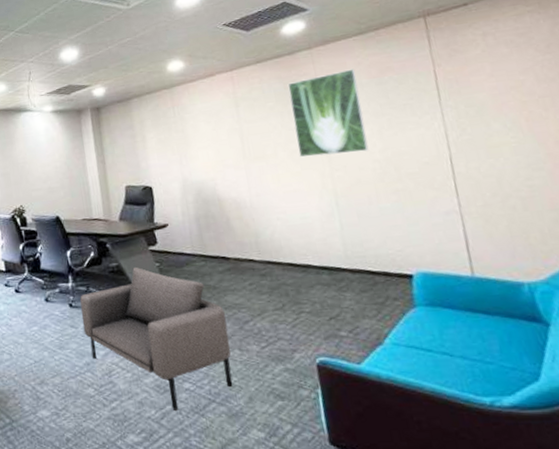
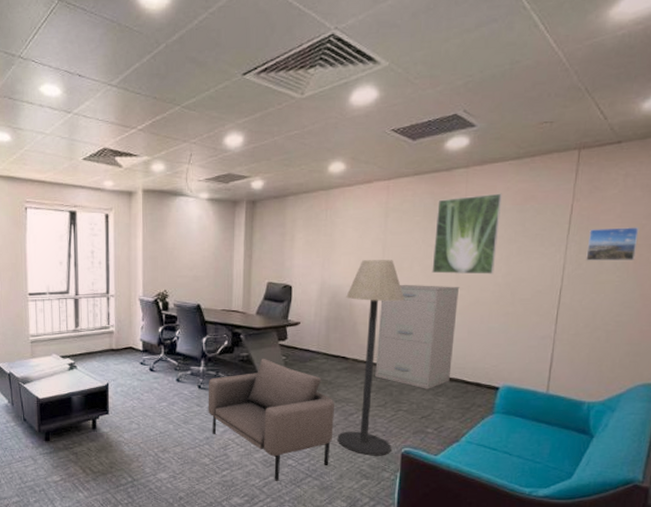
floor lamp: none [212,148,304,371] -> present [337,260,405,456]
filing cabinet: none [251,168,352,285] -> present [375,284,460,389]
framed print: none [462,84,526,125] -> present [586,227,639,261]

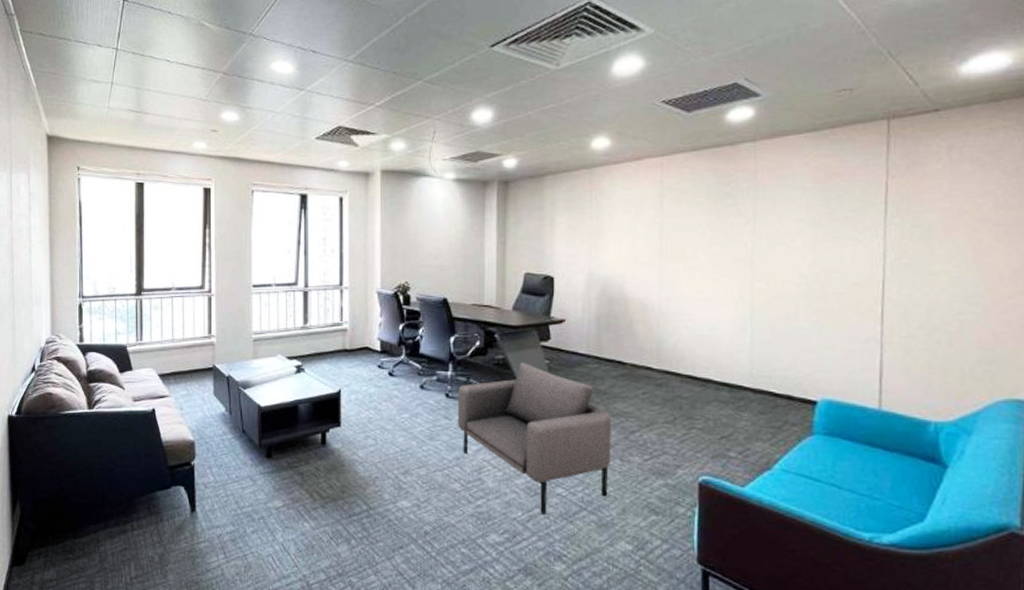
floor lamp: present [337,260,405,456] -> none [616,247,691,486]
filing cabinet: present [375,284,460,389] -> none [659,275,757,402]
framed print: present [432,193,503,275] -> none [720,169,800,264]
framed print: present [586,227,639,261] -> none [911,207,975,248]

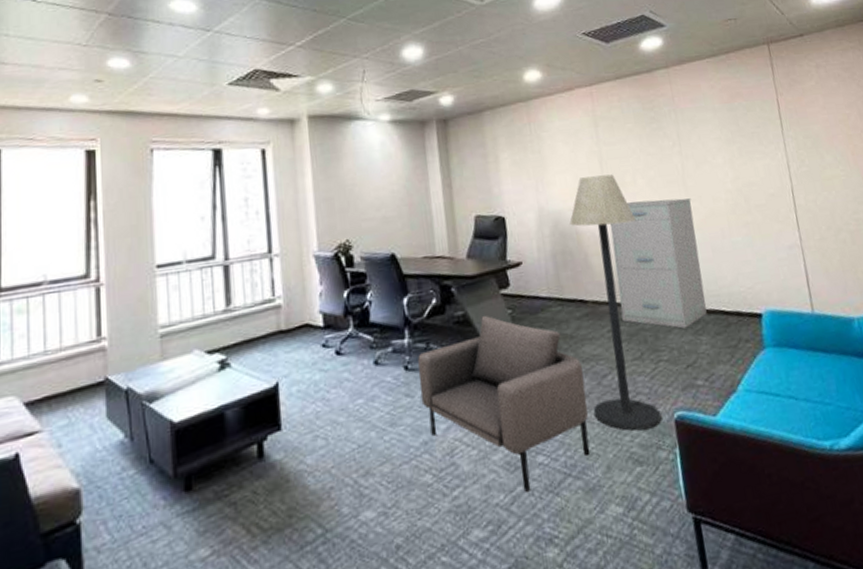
floor lamp: none [616,247,691,486] -> present [570,174,662,431]
filing cabinet: none [659,275,757,402] -> present [609,198,707,329]

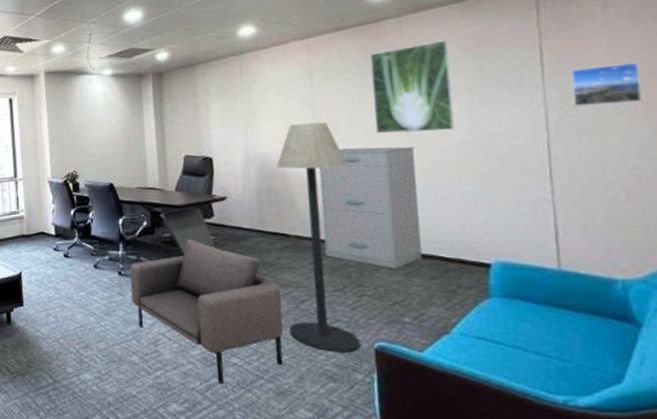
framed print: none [646,92,722,186] -> present [369,40,455,134]
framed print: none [801,117,852,157] -> present [571,62,643,106]

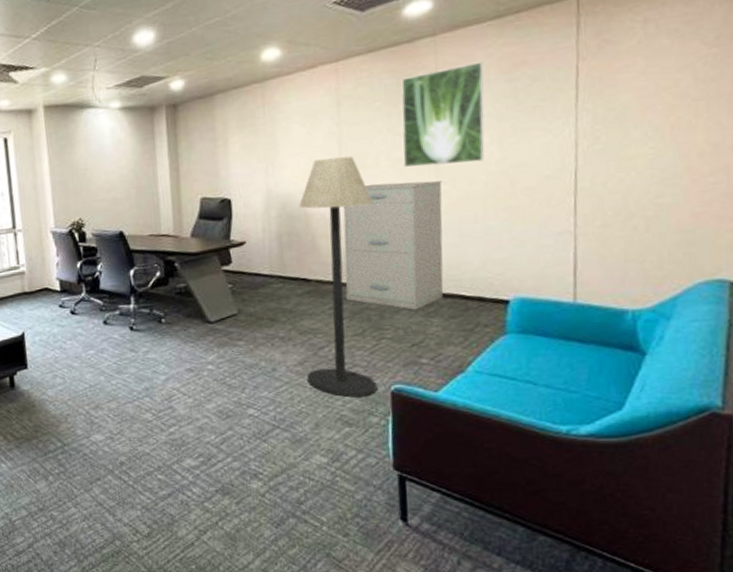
armchair: present [130,239,284,384] -> none [142,289,302,436]
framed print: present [571,62,643,106] -> none [604,83,673,133]

